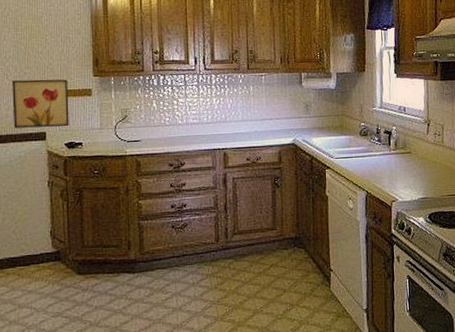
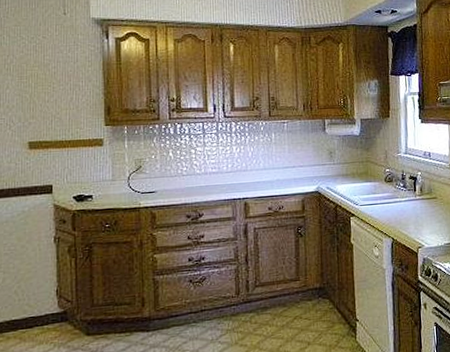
wall art: present [12,79,69,129] -> none [16,129,78,182]

